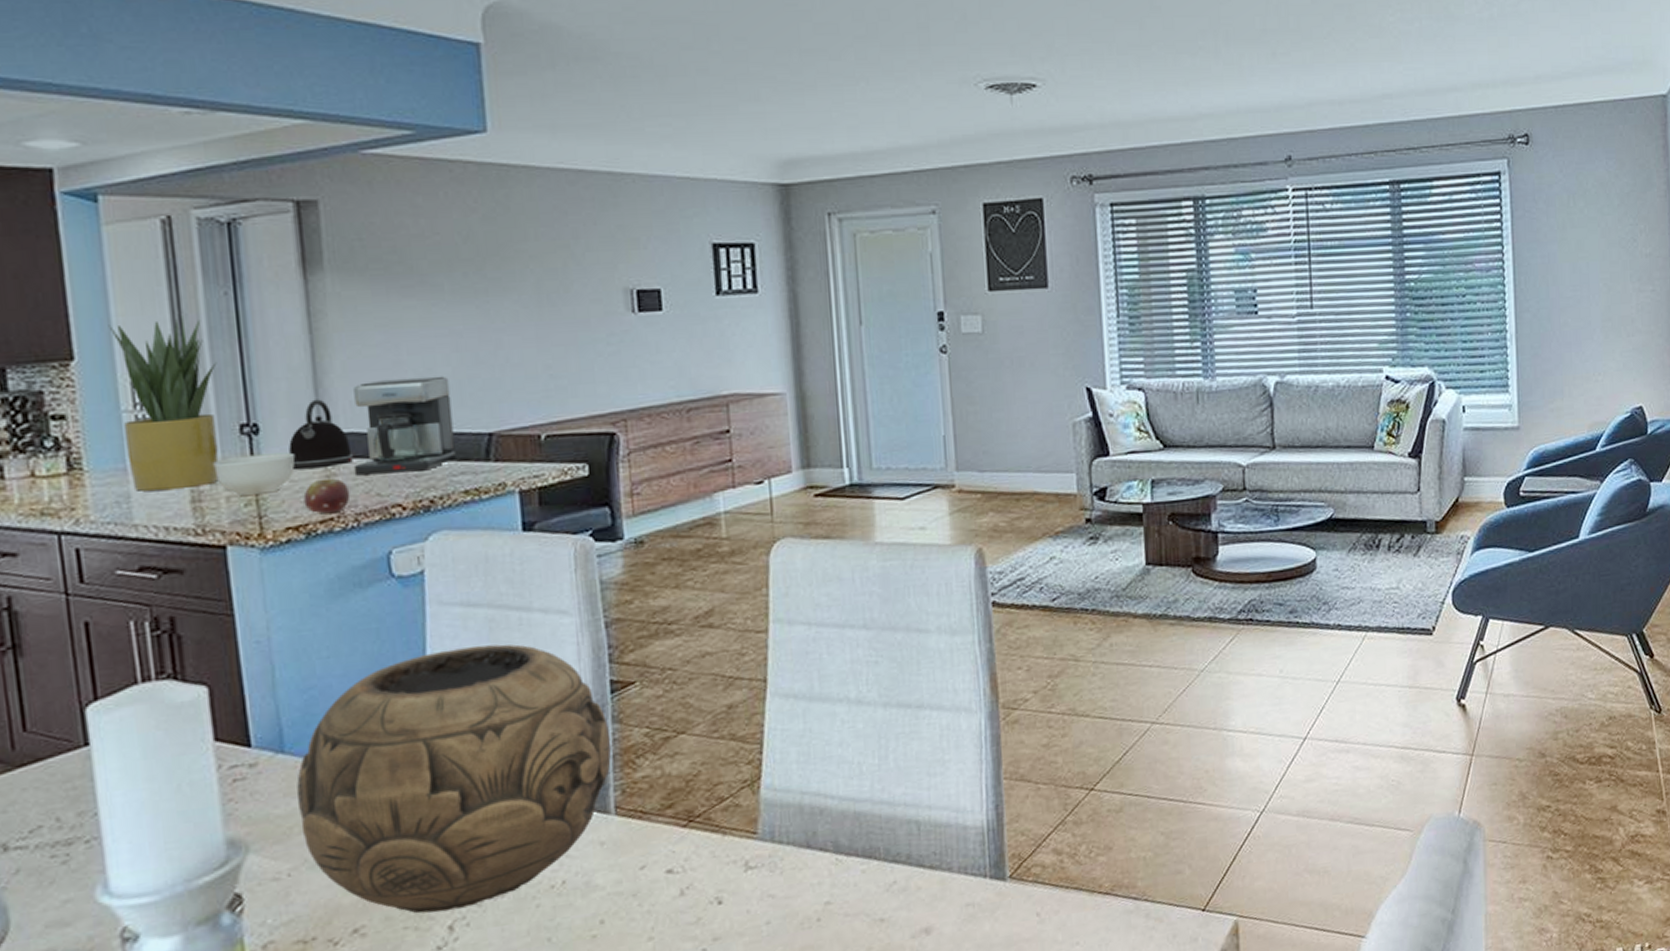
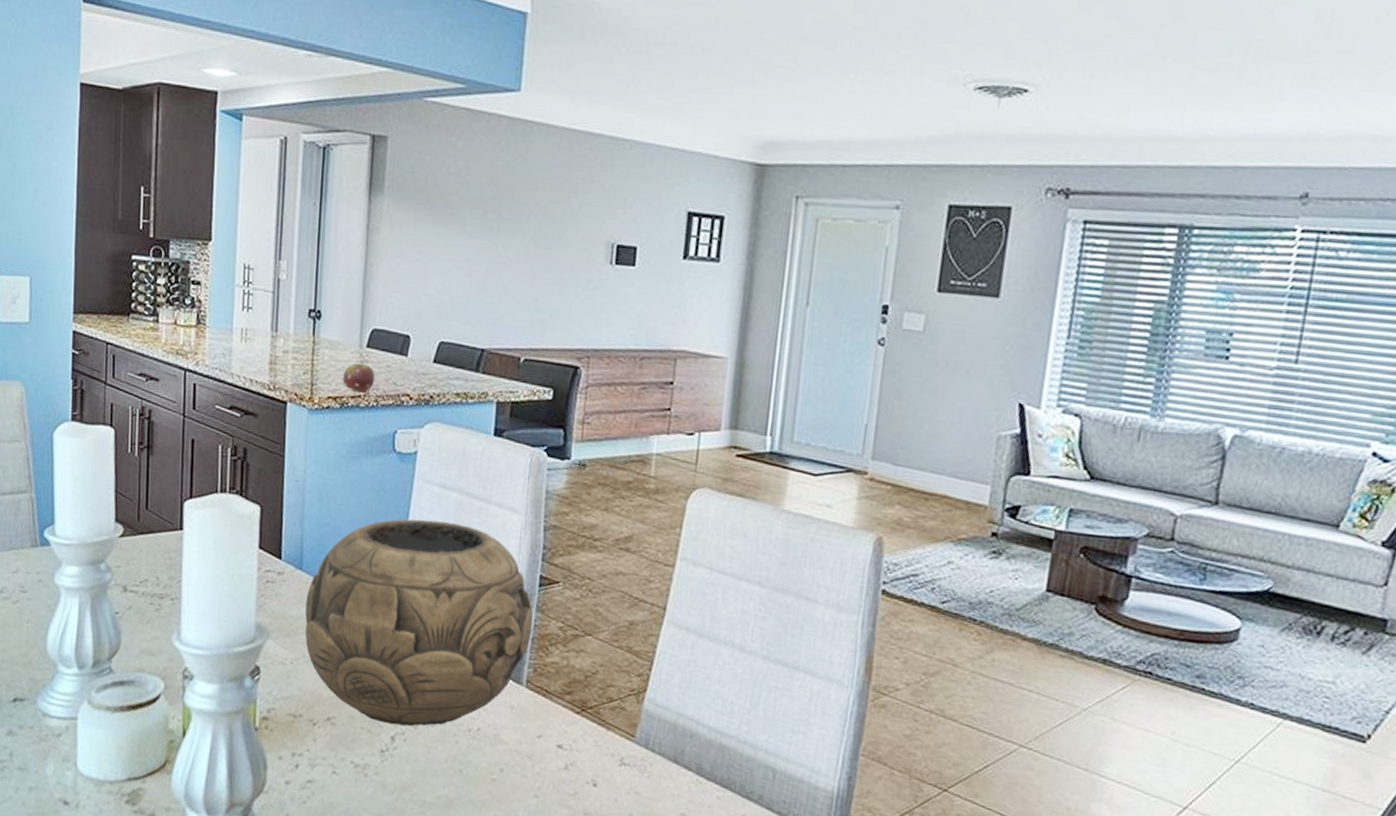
planter: present [108,315,219,492] -> none [234,217,301,353]
bowl: present [213,452,296,497] -> none [287,334,343,368]
kettle: present [289,399,354,470] -> none [339,298,382,355]
coffee maker: present [353,376,456,476] -> none [380,290,459,371]

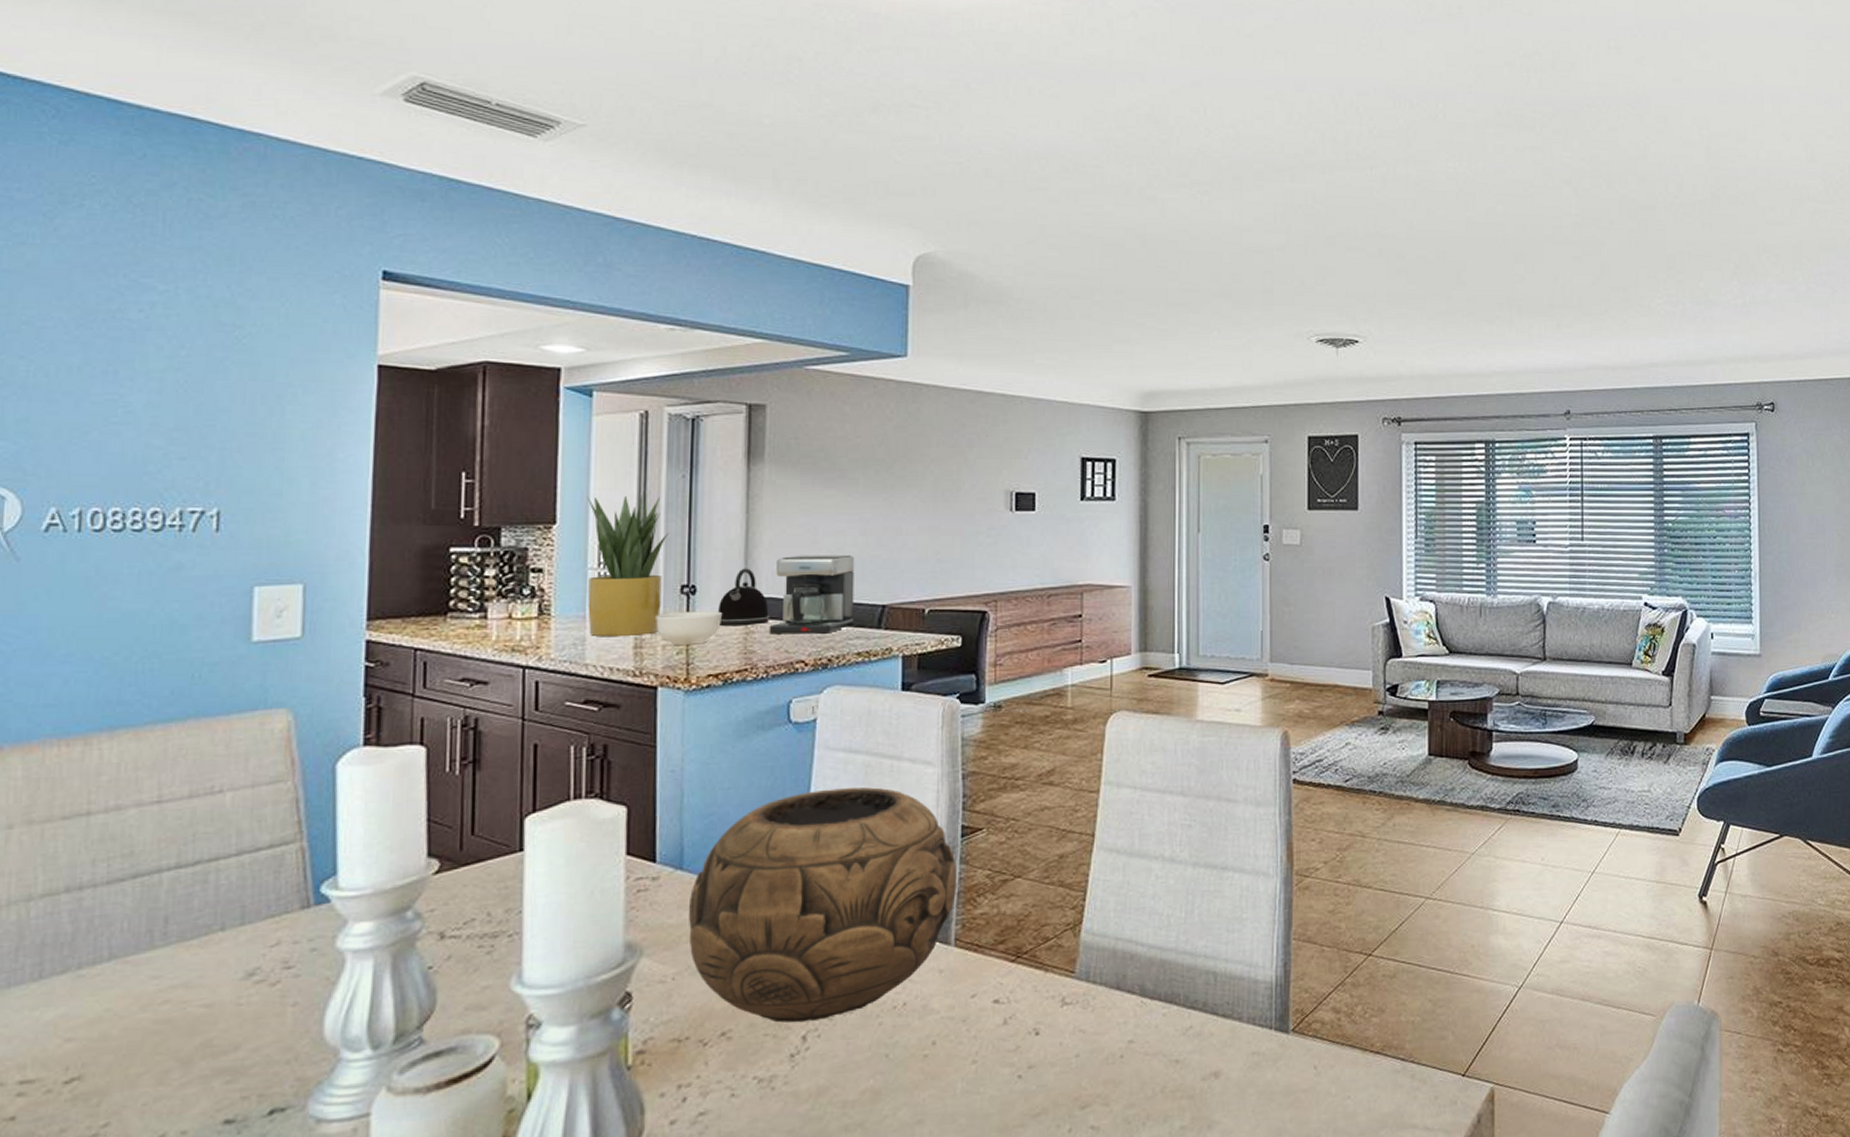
planter: none [234,217,301,353] -> present [587,492,669,637]
bowl: none [287,334,343,368] -> present [656,611,723,646]
kettle: none [339,298,382,355] -> present [718,568,771,627]
fruit: present [343,363,375,392] -> none [725,635,764,665]
coffee maker: none [380,290,459,371] -> present [769,554,855,635]

